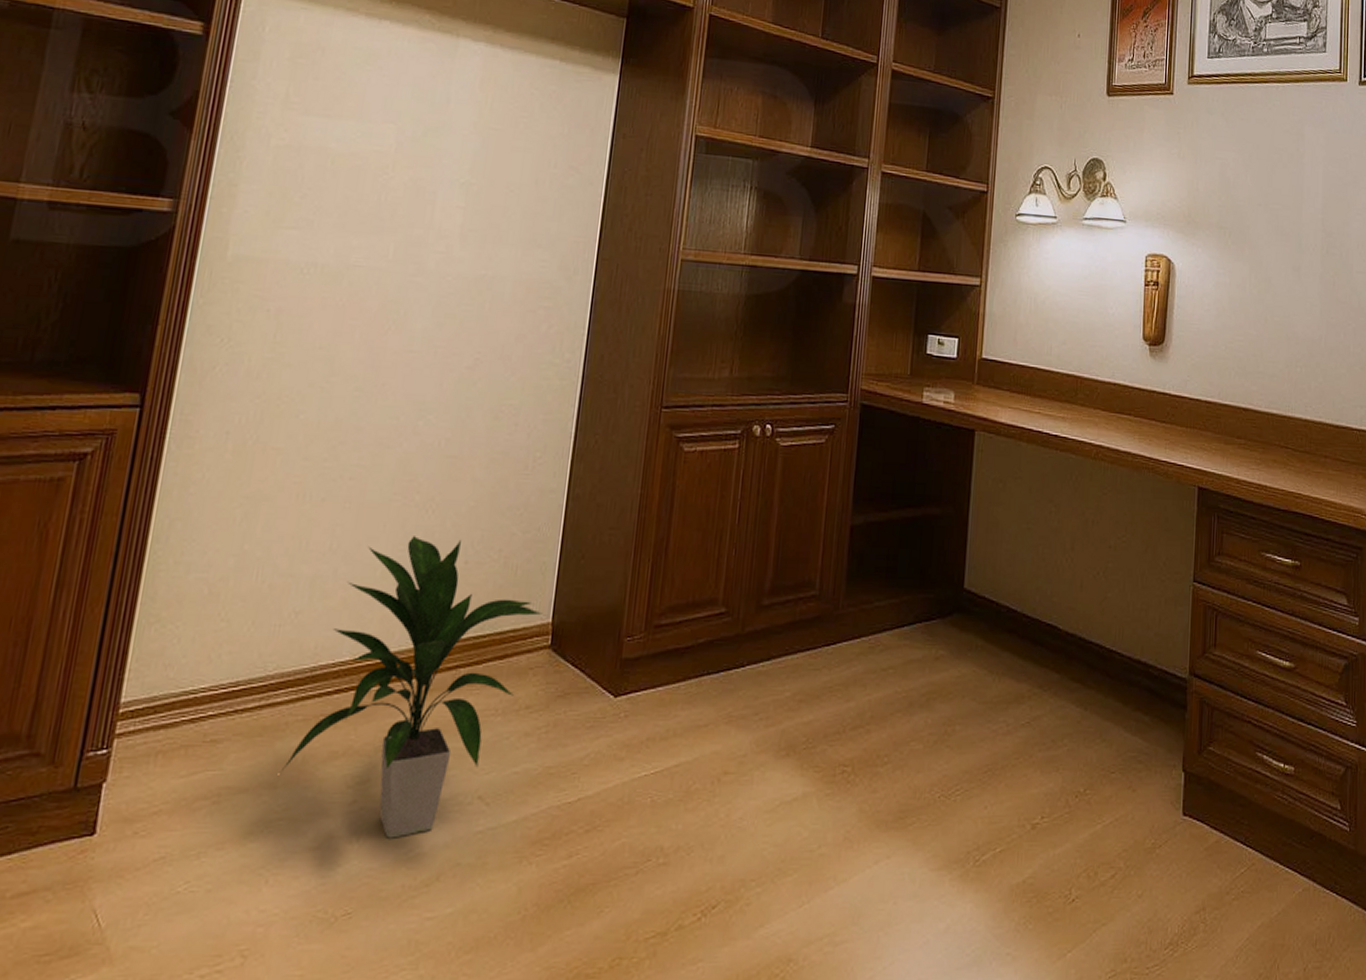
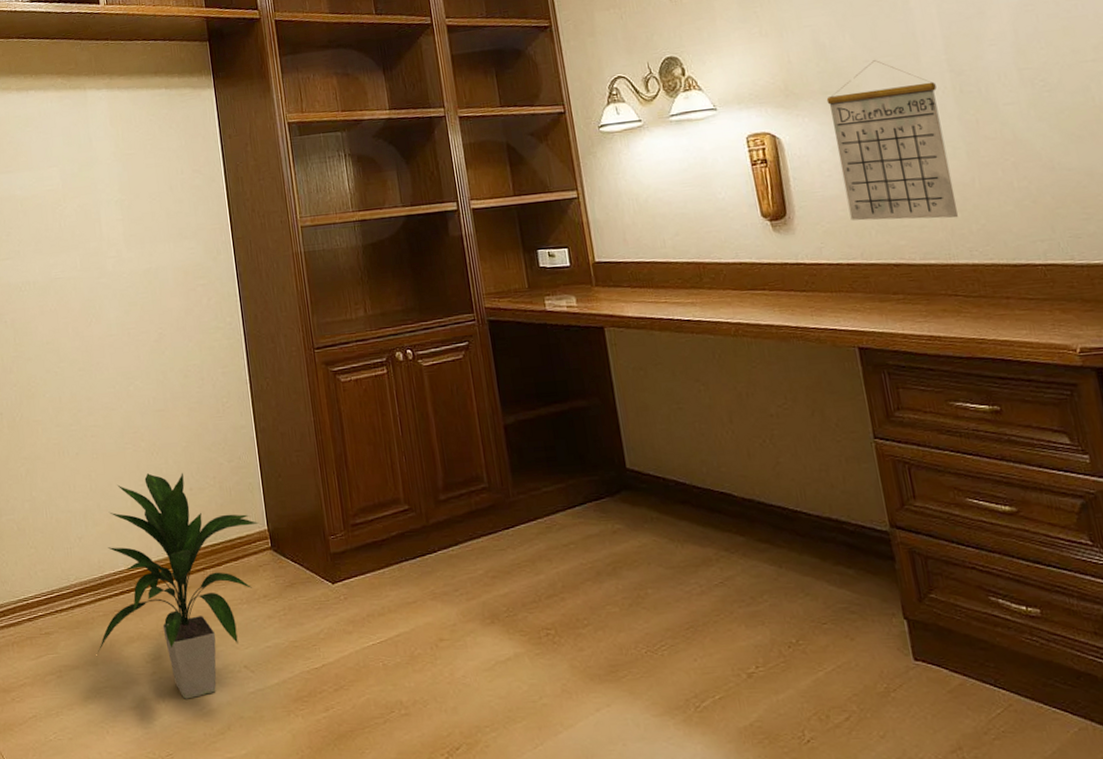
calendar: none [1217,205,1309,373] -> present [826,60,958,221]

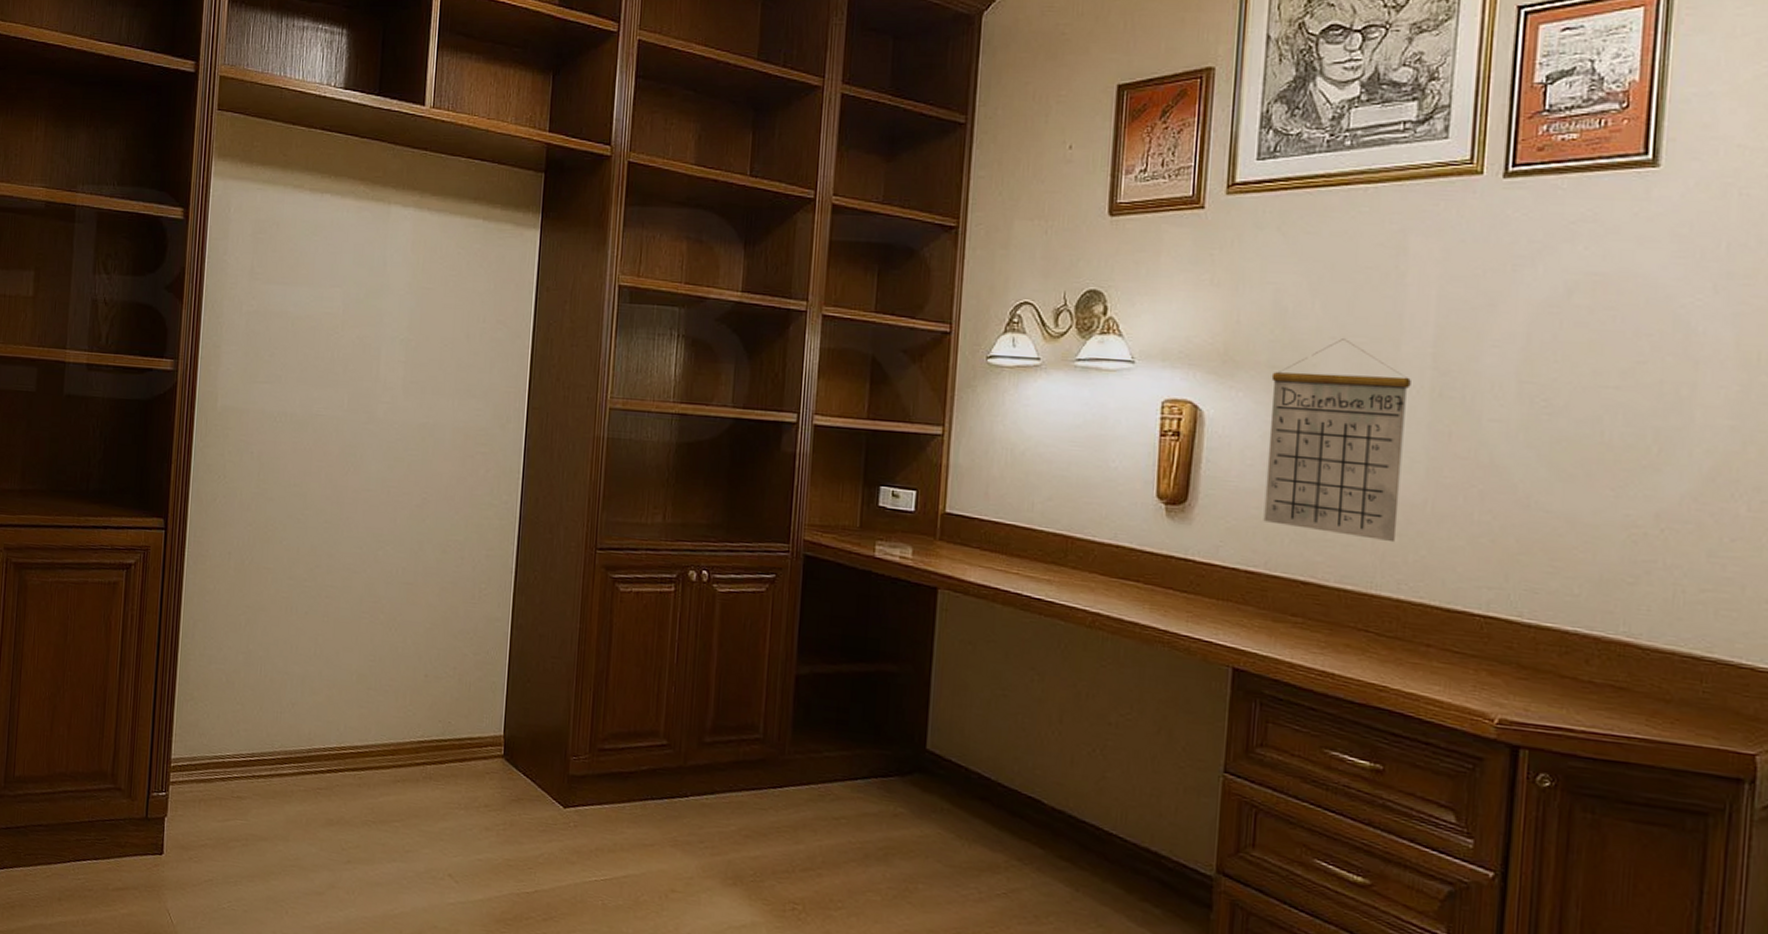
indoor plant: present [97,472,259,699] -> none [290,649,495,897]

